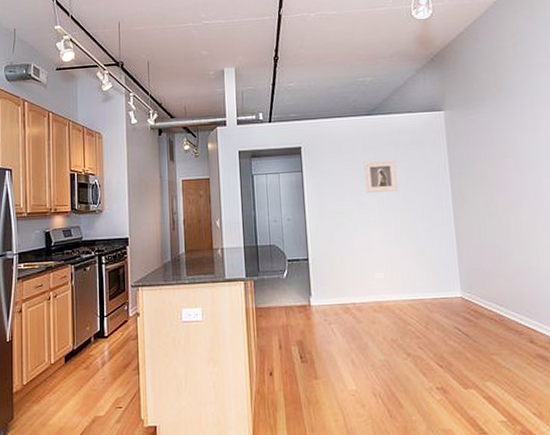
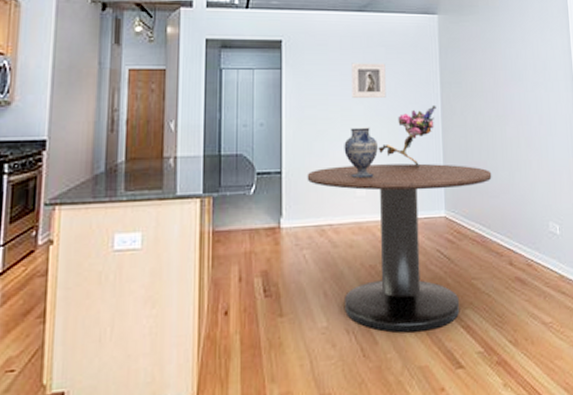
dining table: none [330,249,508,399] -> present [307,163,492,333]
ceramic jug: none [361,218,393,264] -> present [344,127,378,179]
bouquet: none [392,195,447,252] -> present [378,104,436,166]

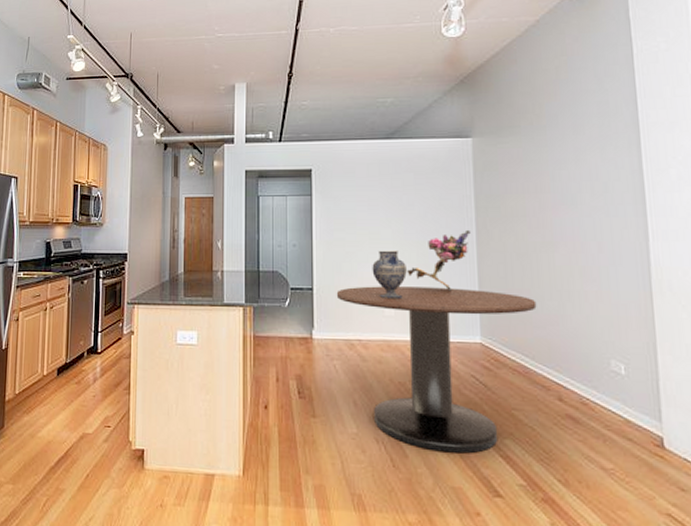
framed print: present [351,63,386,98] -> none [379,188,415,222]

